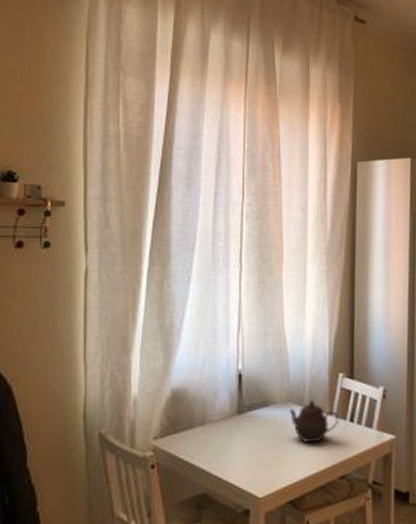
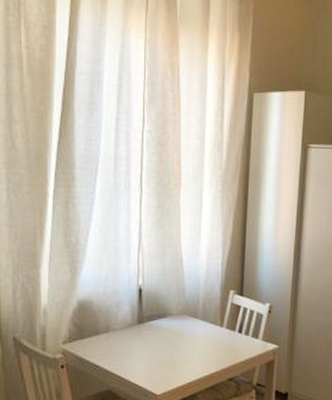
teapot: present [288,400,339,444] -> none [184,313,229,350]

